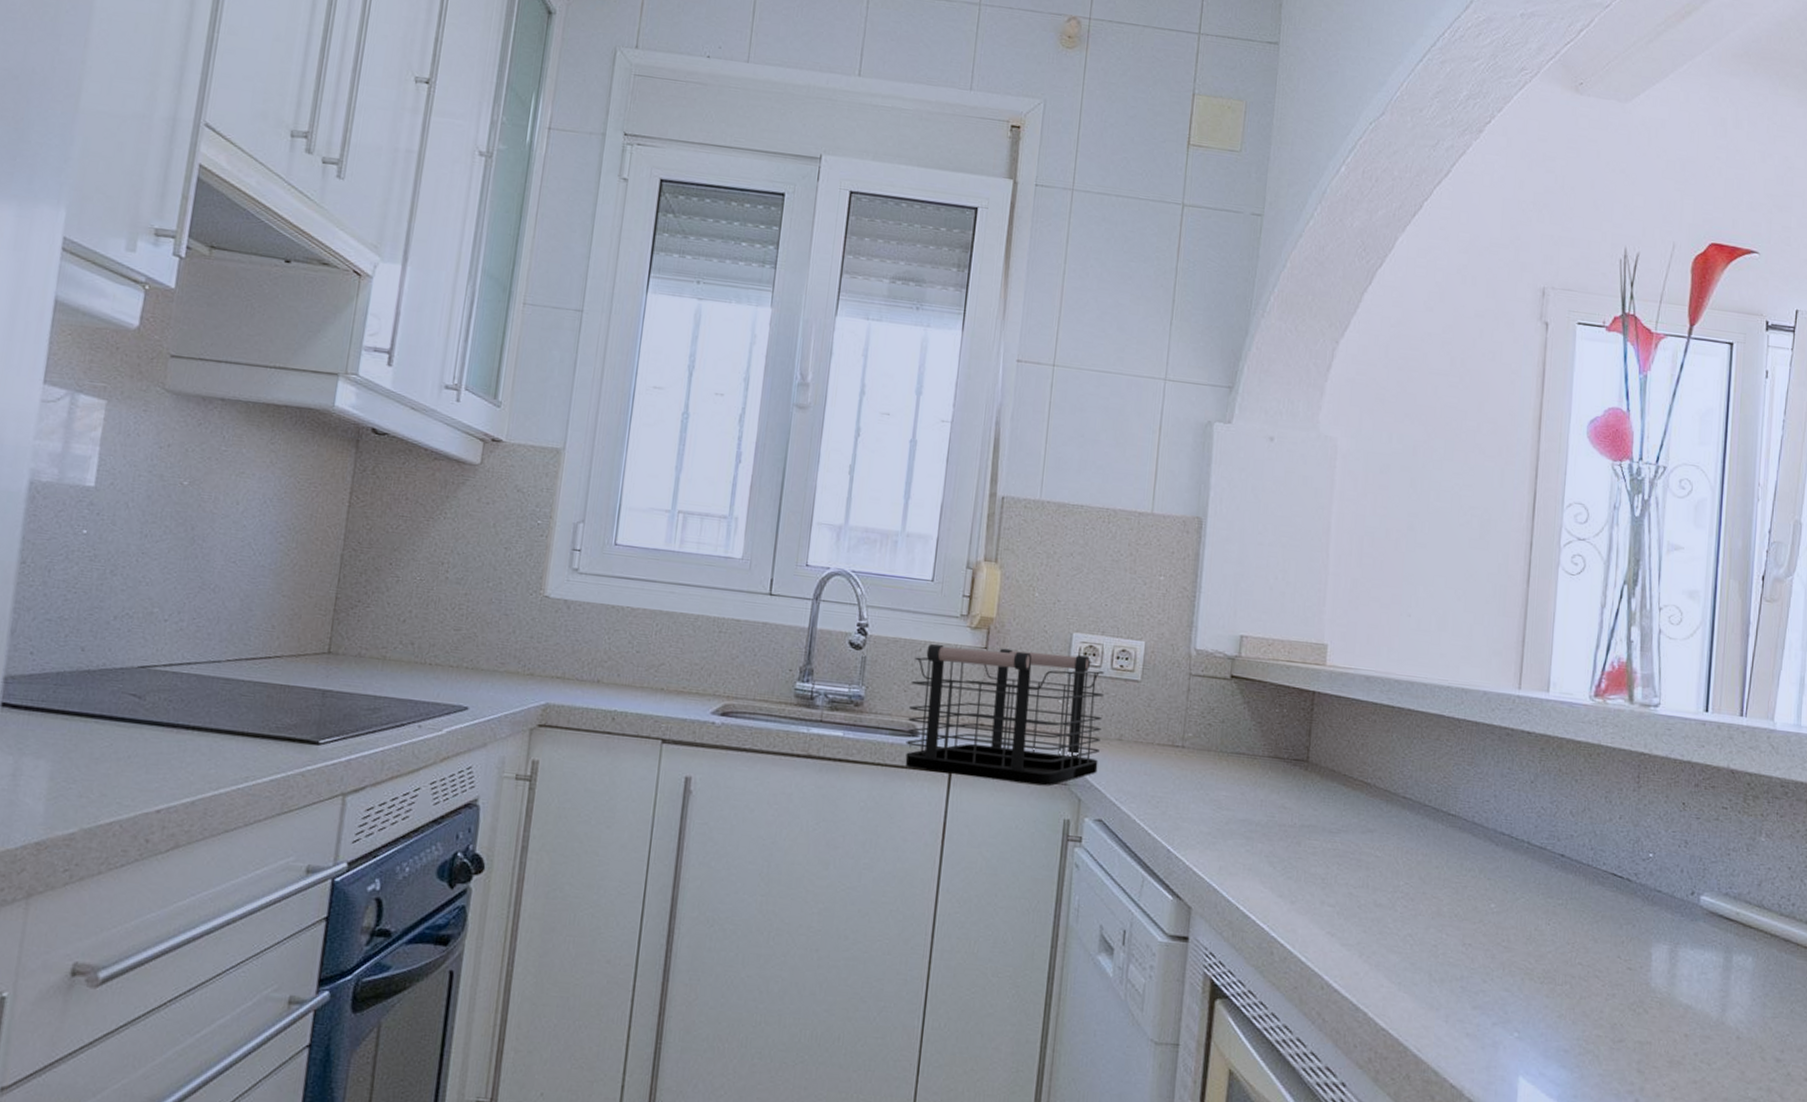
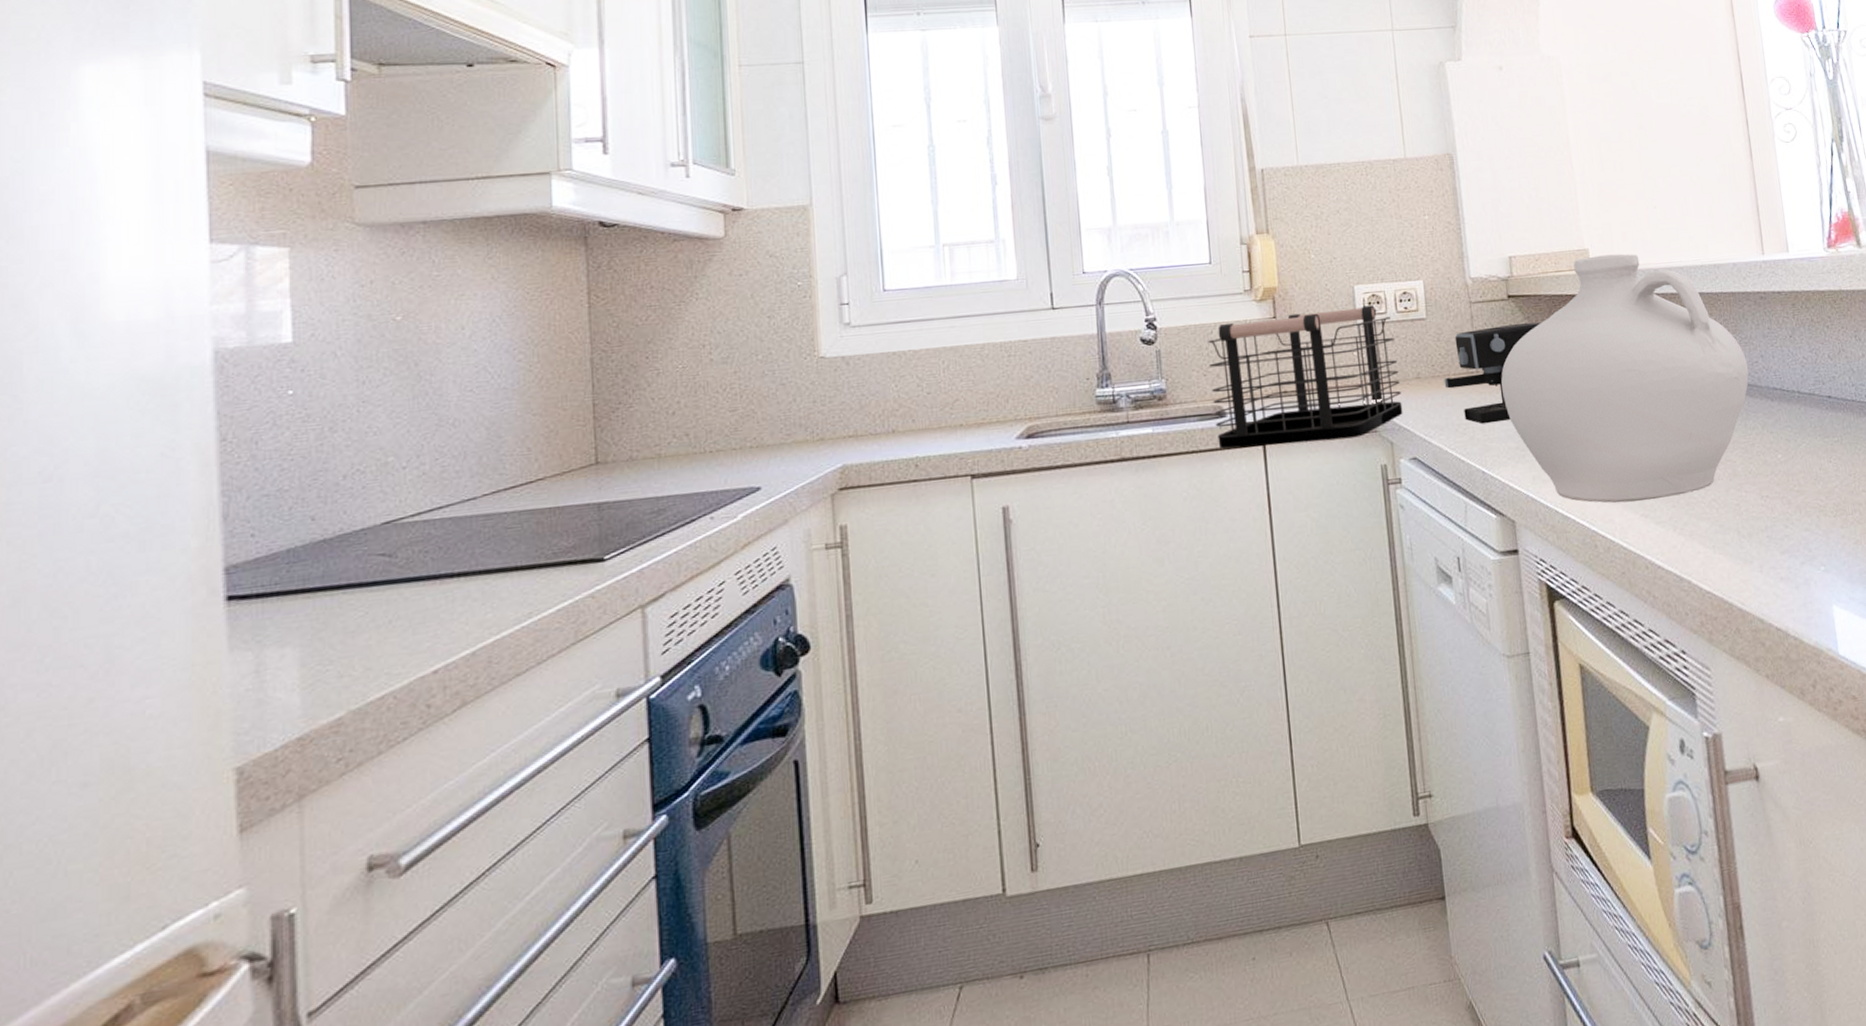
coffee maker: none [1146,703,1261,804] -> present [1444,322,1541,424]
ceramic jug: none [1204,652,1477,922] -> present [1501,253,1749,503]

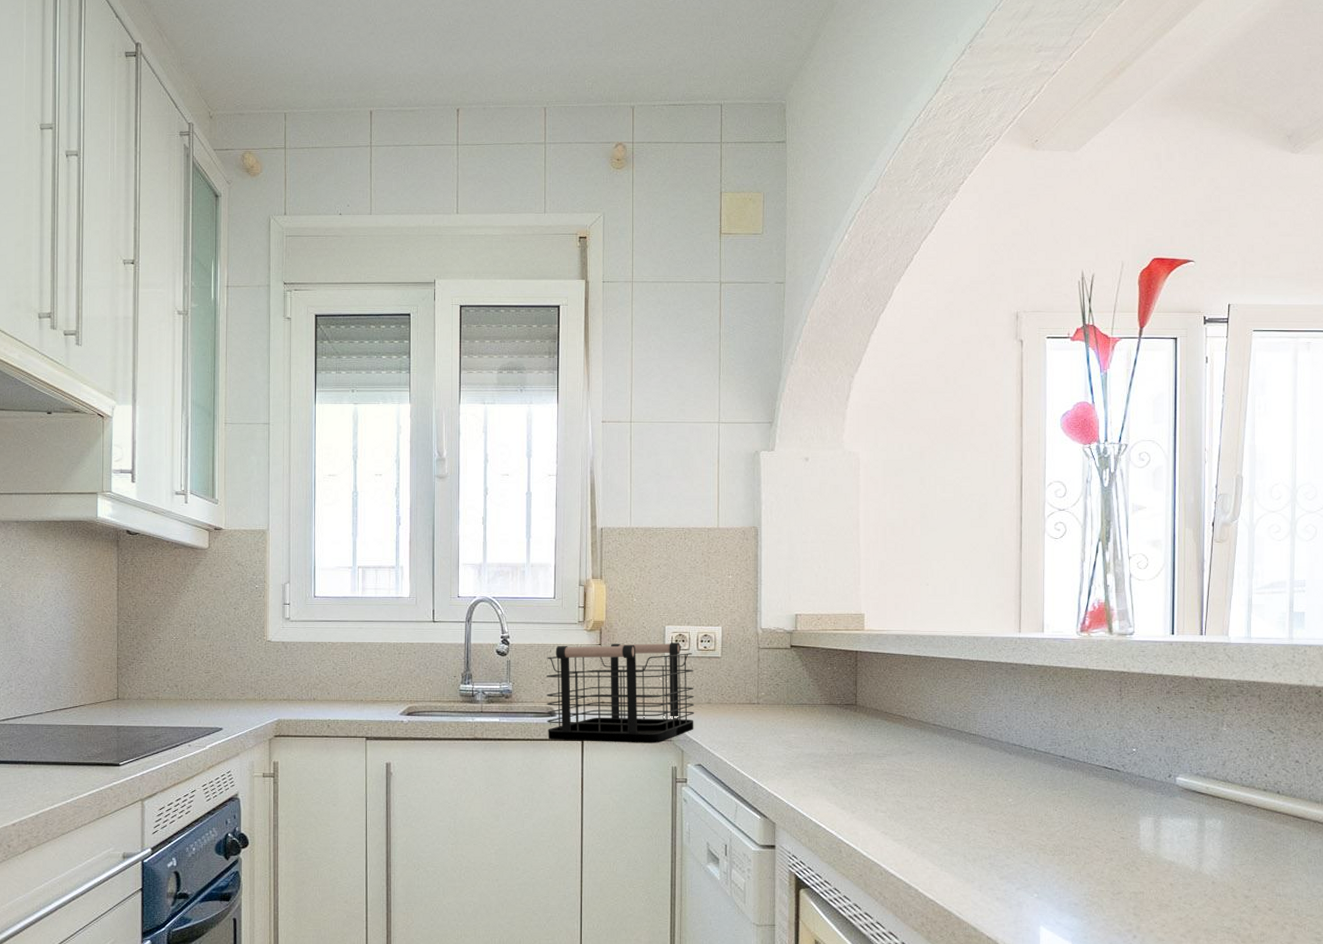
coffee maker: present [1444,322,1541,424] -> none [730,668,816,745]
ceramic jug: present [1501,253,1749,503] -> none [776,620,992,821]

